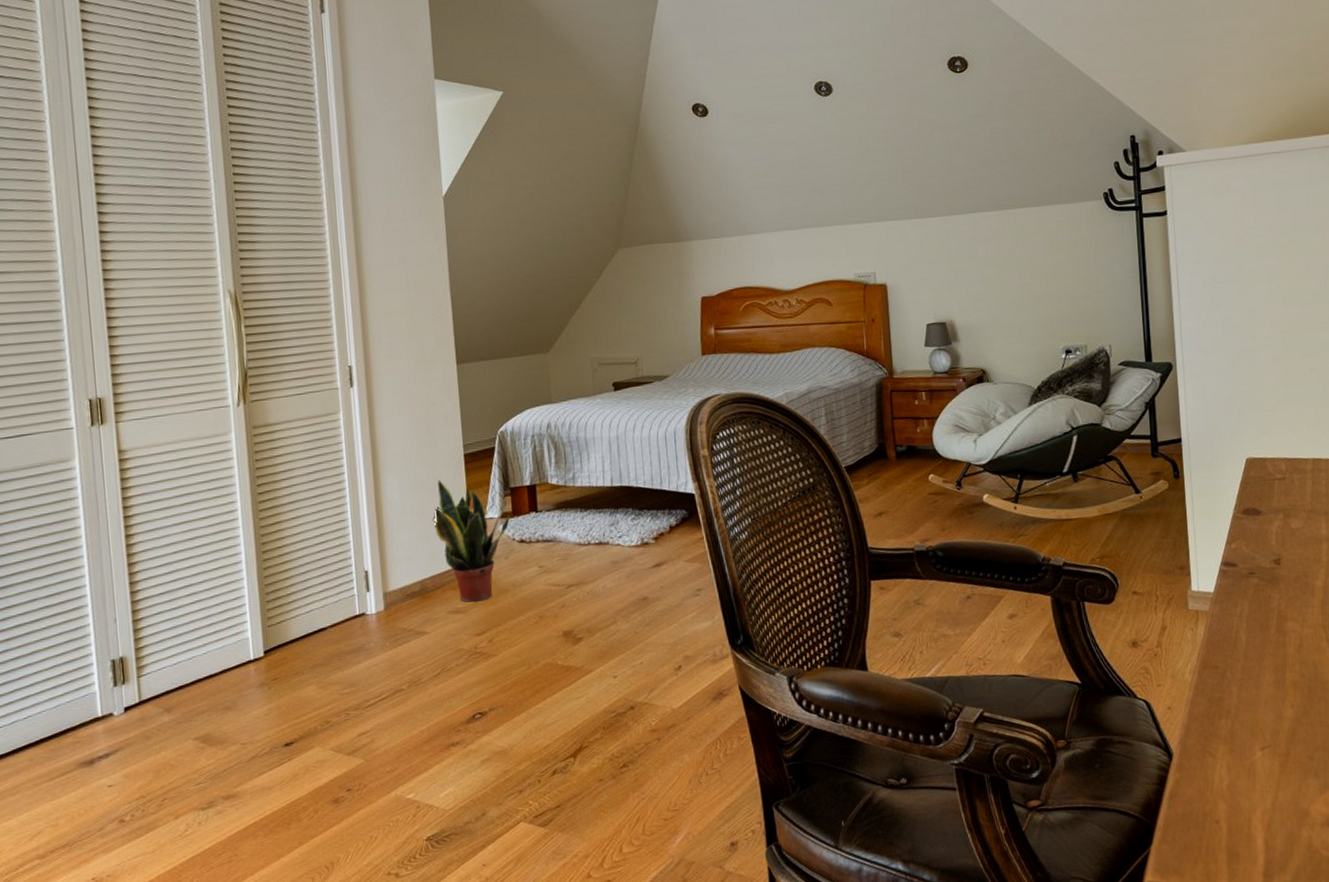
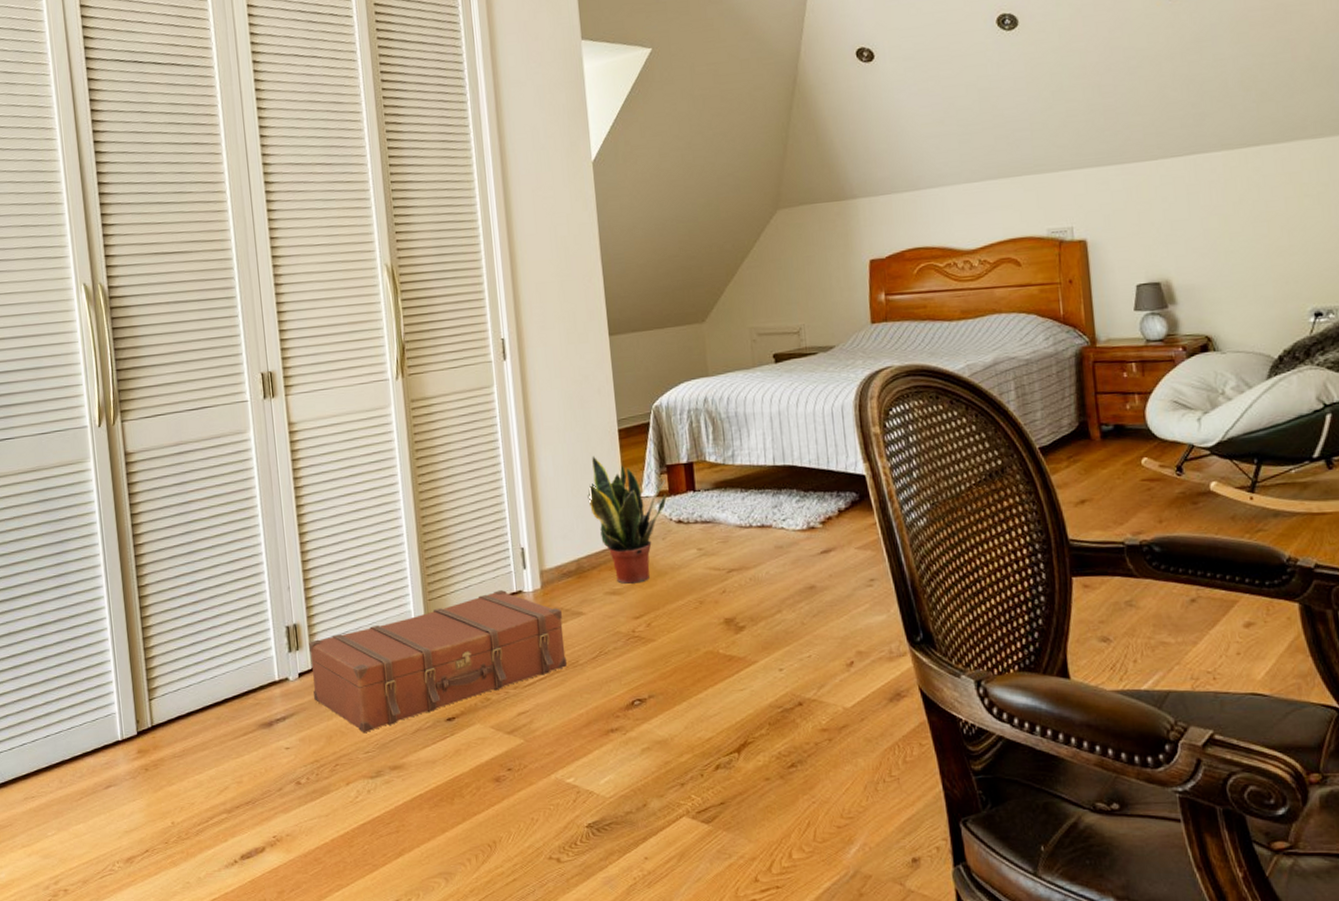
suitcase: none [136,613,409,764] -> present [309,590,567,732]

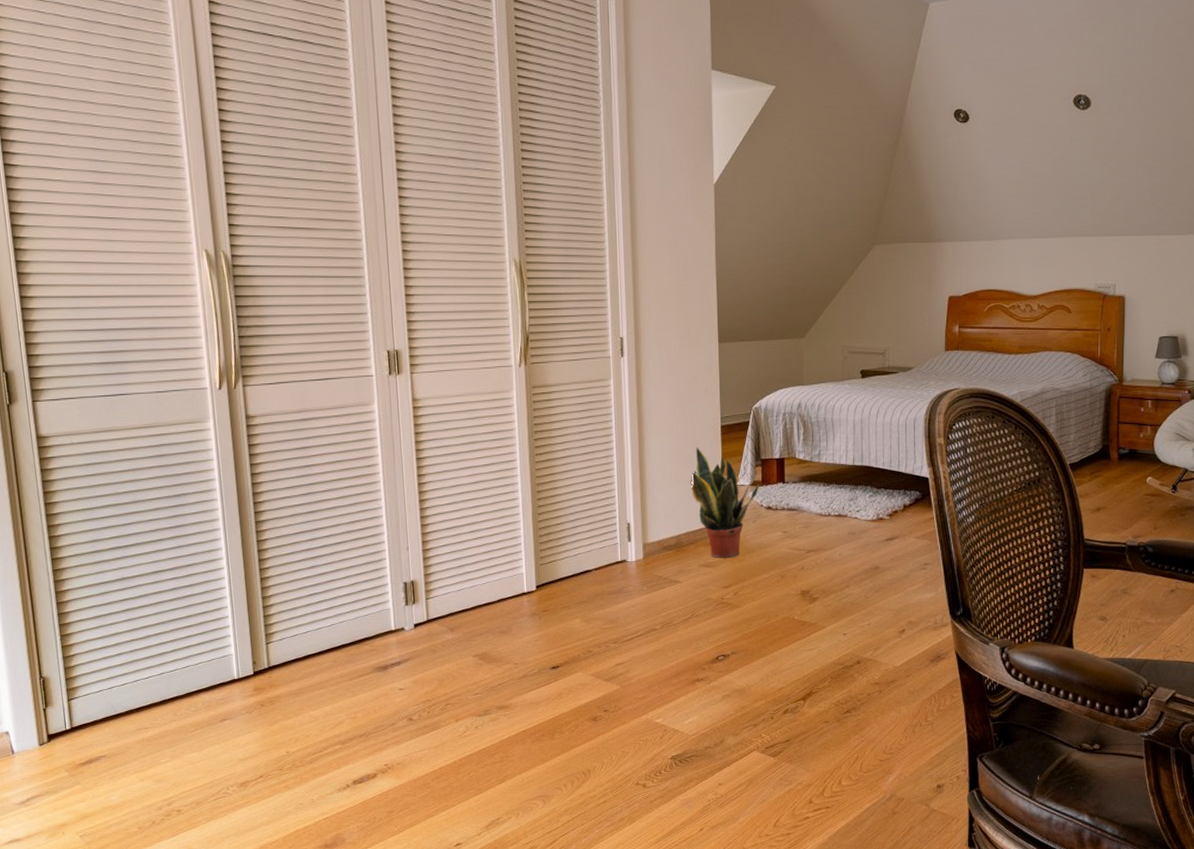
suitcase: present [309,590,567,732] -> none [425,559,662,677]

